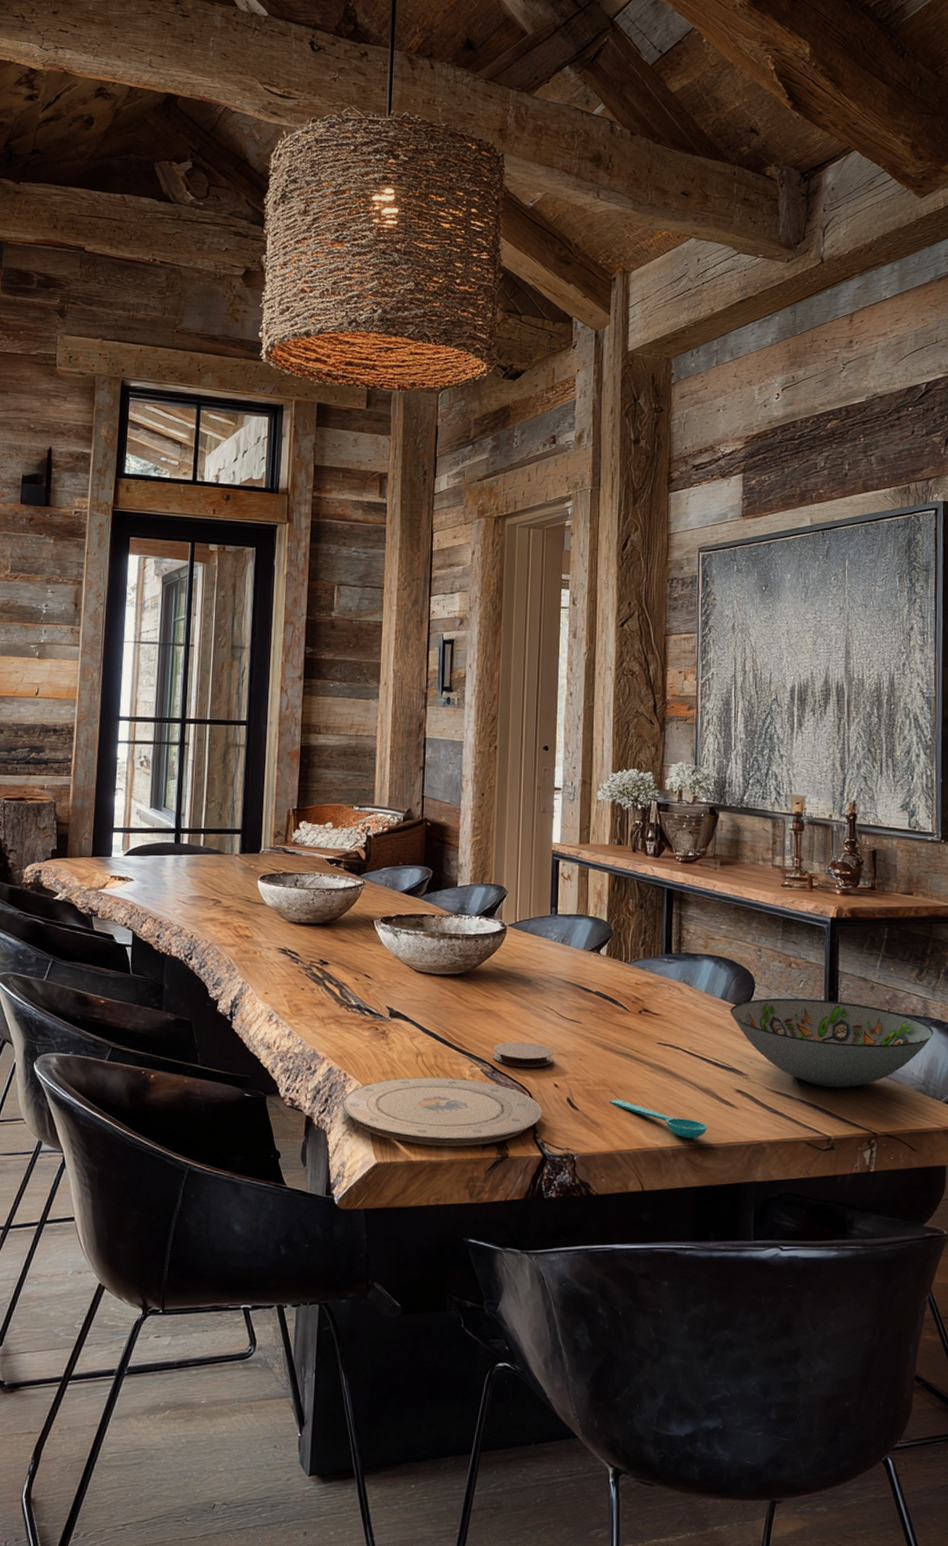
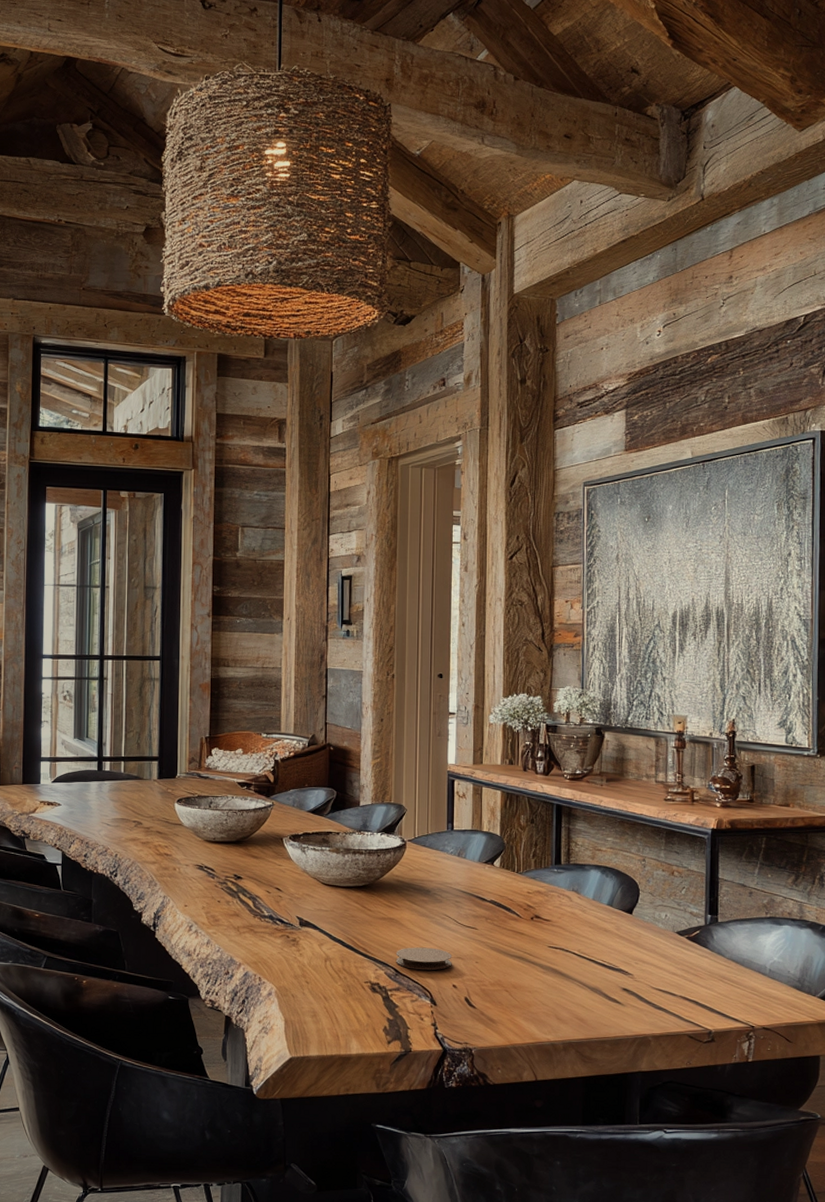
plate: present [341,1076,543,1147] -> none [257,979,442,1042]
spoon: present [609,1099,707,1139] -> none [504,998,596,1033]
decorative bowl: present [729,998,934,1088] -> none [616,904,809,986]

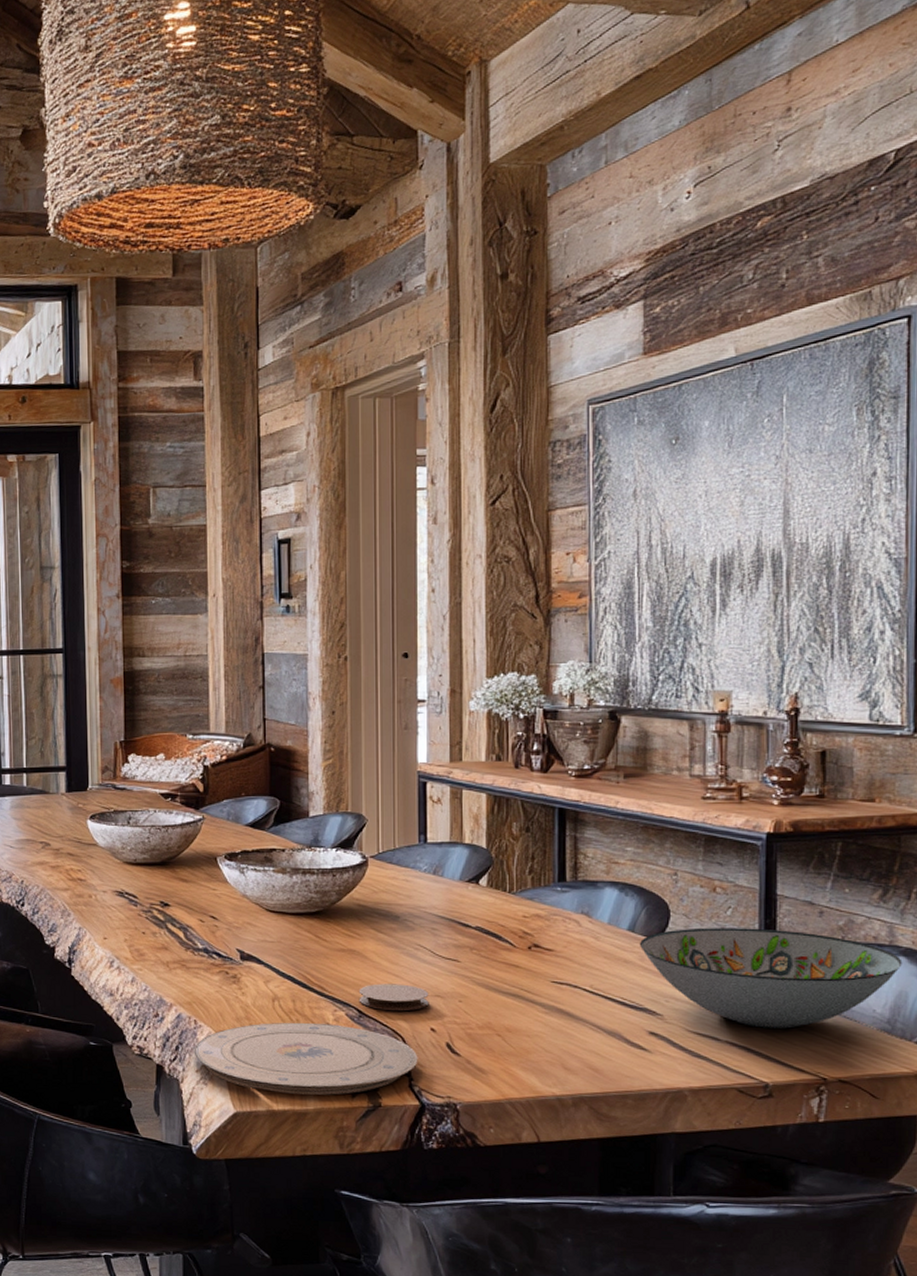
plate: none [257,979,442,1042] -> present [193,1022,418,1095]
decorative bowl: none [616,904,809,986] -> present [639,927,903,1029]

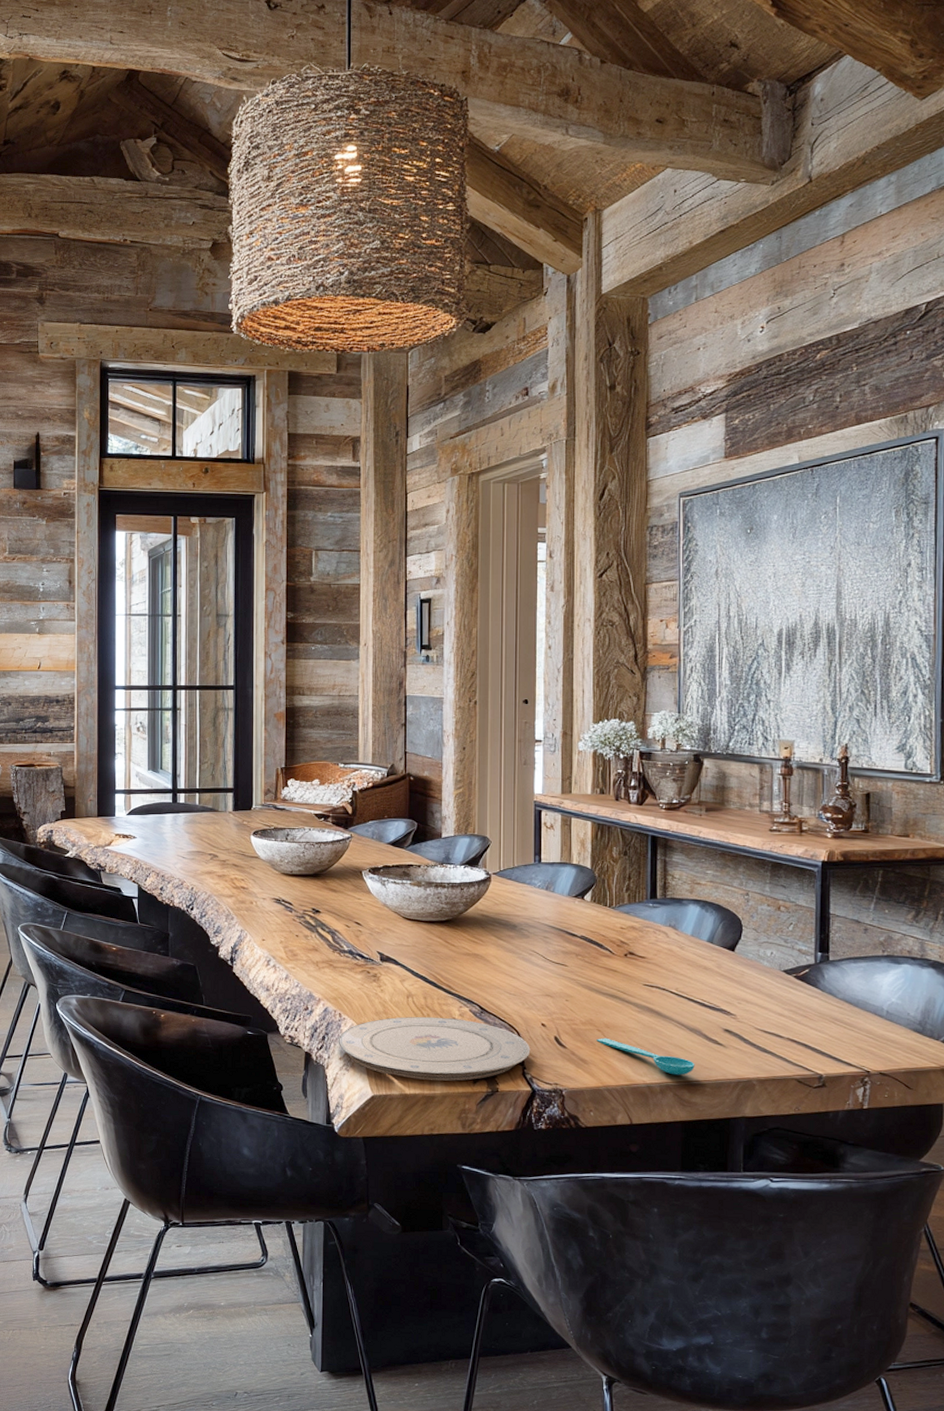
coaster: present [358,983,429,1011] -> none [481,984,541,1008]
spoon: none [496,1043,614,1086] -> present [596,1037,695,1076]
decorative bowl: present [639,927,903,1029] -> none [716,940,931,1028]

